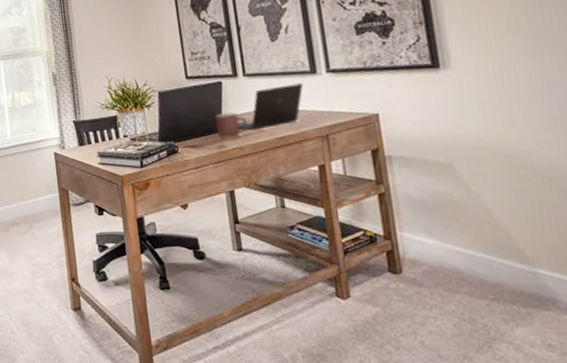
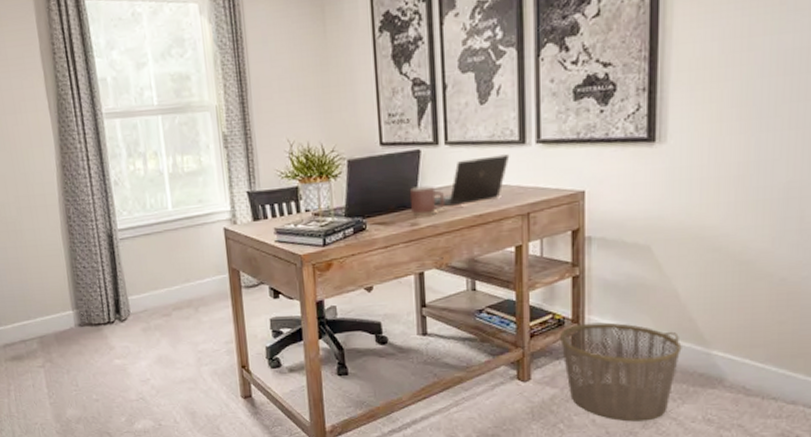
basket: none [373,239,505,345] -> present [559,322,682,422]

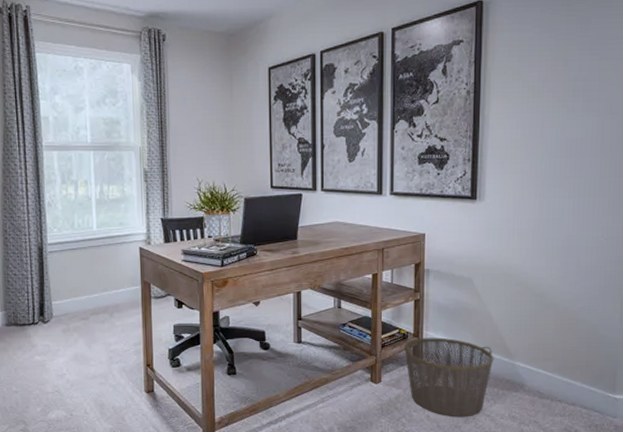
mug: present [409,185,444,216] -> none [292,221,319,246]
laptop: present [434,154,510,207] -> none [311,202,370,240]

